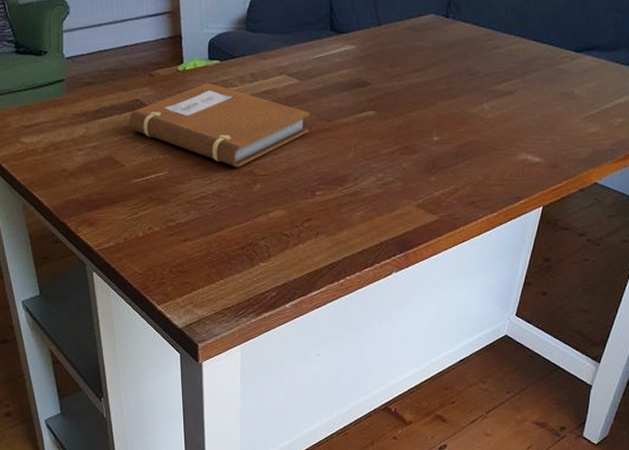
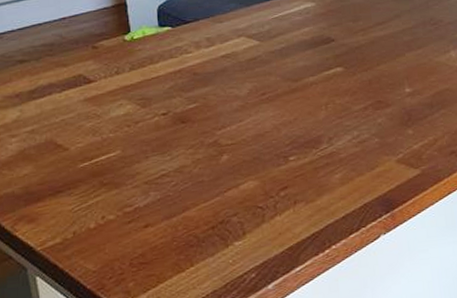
notebook: present [129,82,310,167] -> none [71,50,276,139]

